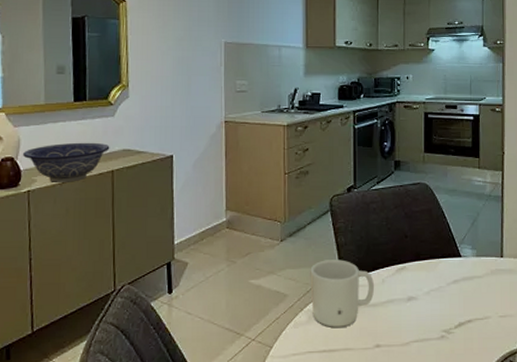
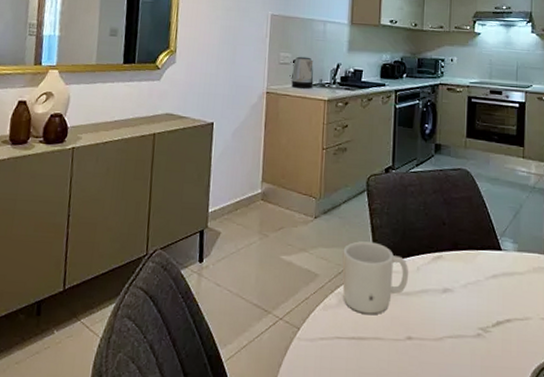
decorative bowl: present [23,142,110,184] -> none [71,103,154,143]
kettle: none [247,83,272,116] -> present [289,56,314,90]

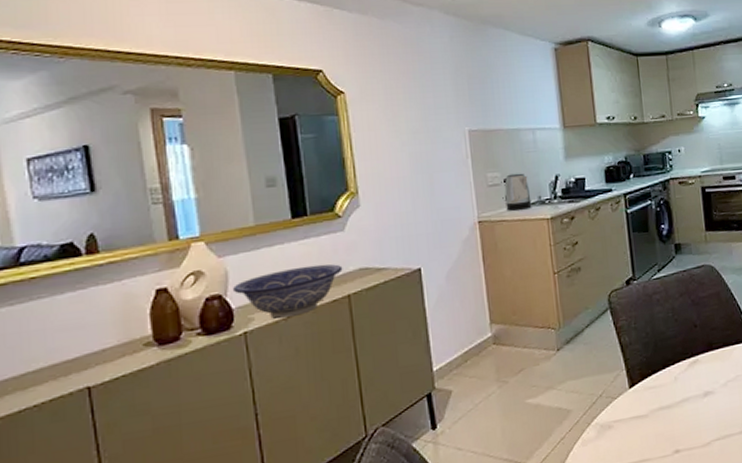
decorative bowl: none [71,103,154,143] -> present [233,264,343,320]
mug: present [342,241,409,315] -> none [594,361,668,440]

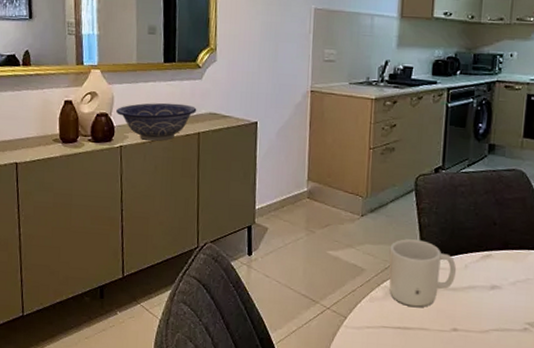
kettle: present [501,173,532,212] -> none [335,53,361,88]
mug: none [594,361,668,440] -> present [388,239,457,308]

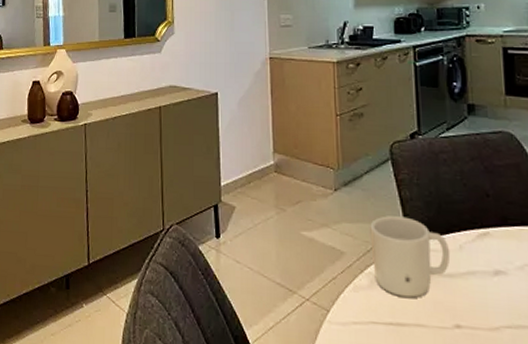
decorative bowl: present [116,102,197,142] -> none [81,78,157,118]

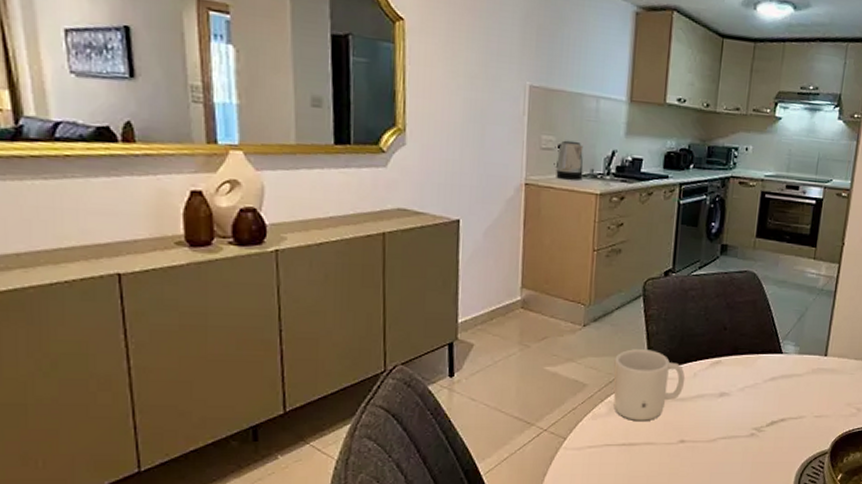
kettle: none [292,17,319,52] -> present [554,140,584,181]

